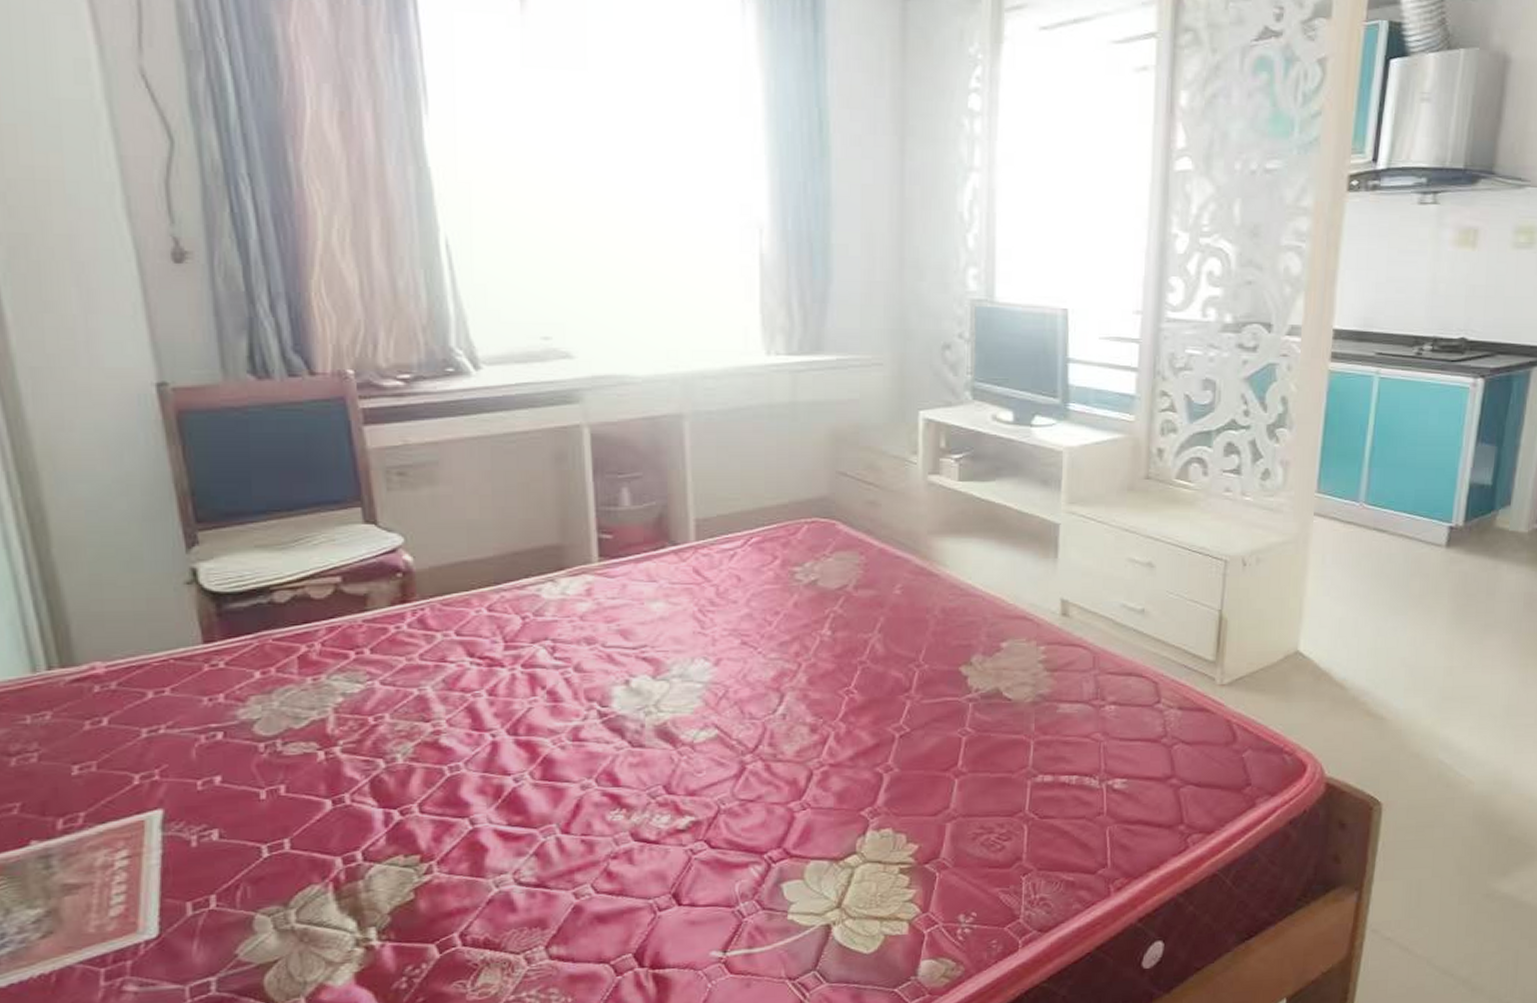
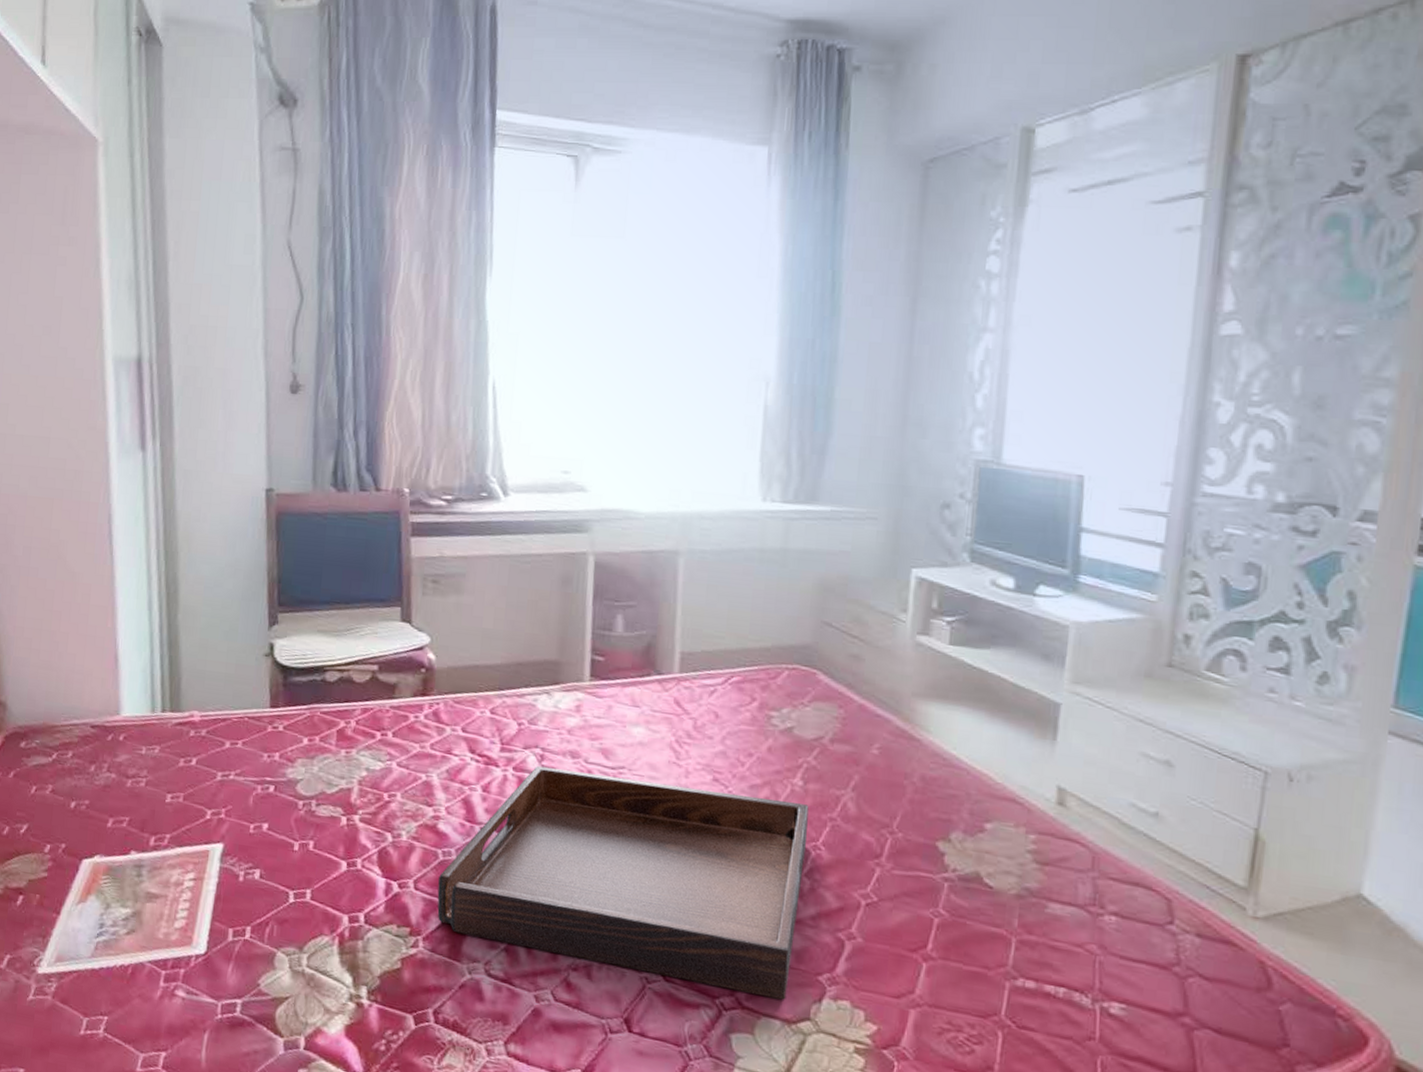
serving tray: none [448,652,840,849] -> present [437,765,809,1000]

